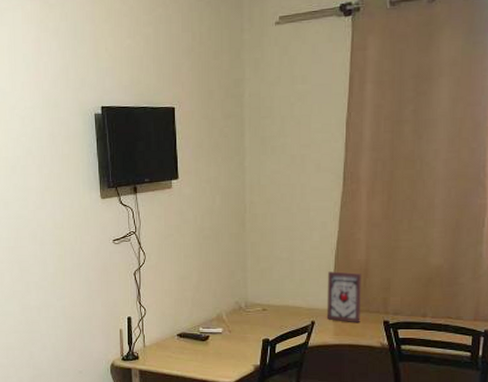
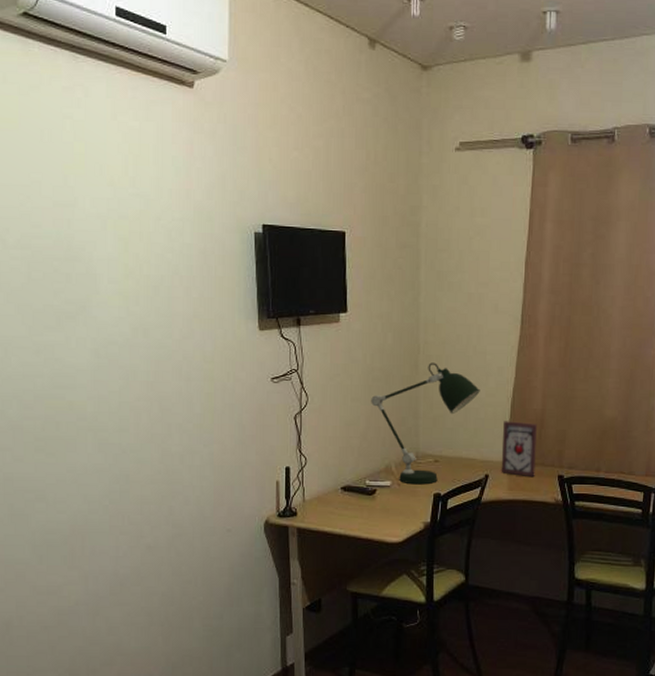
desk lamp: none [202,220,305,331] -> present [371,362,480,485]

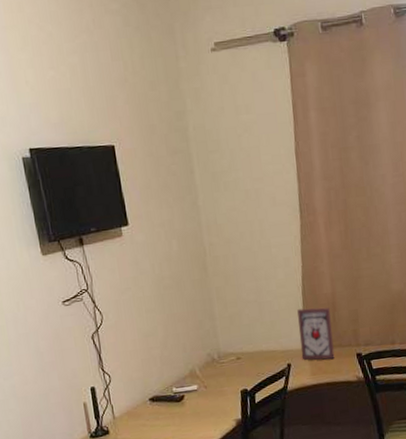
desk lamp: present [371,362,480,485] -> none [165,263,271,385]

